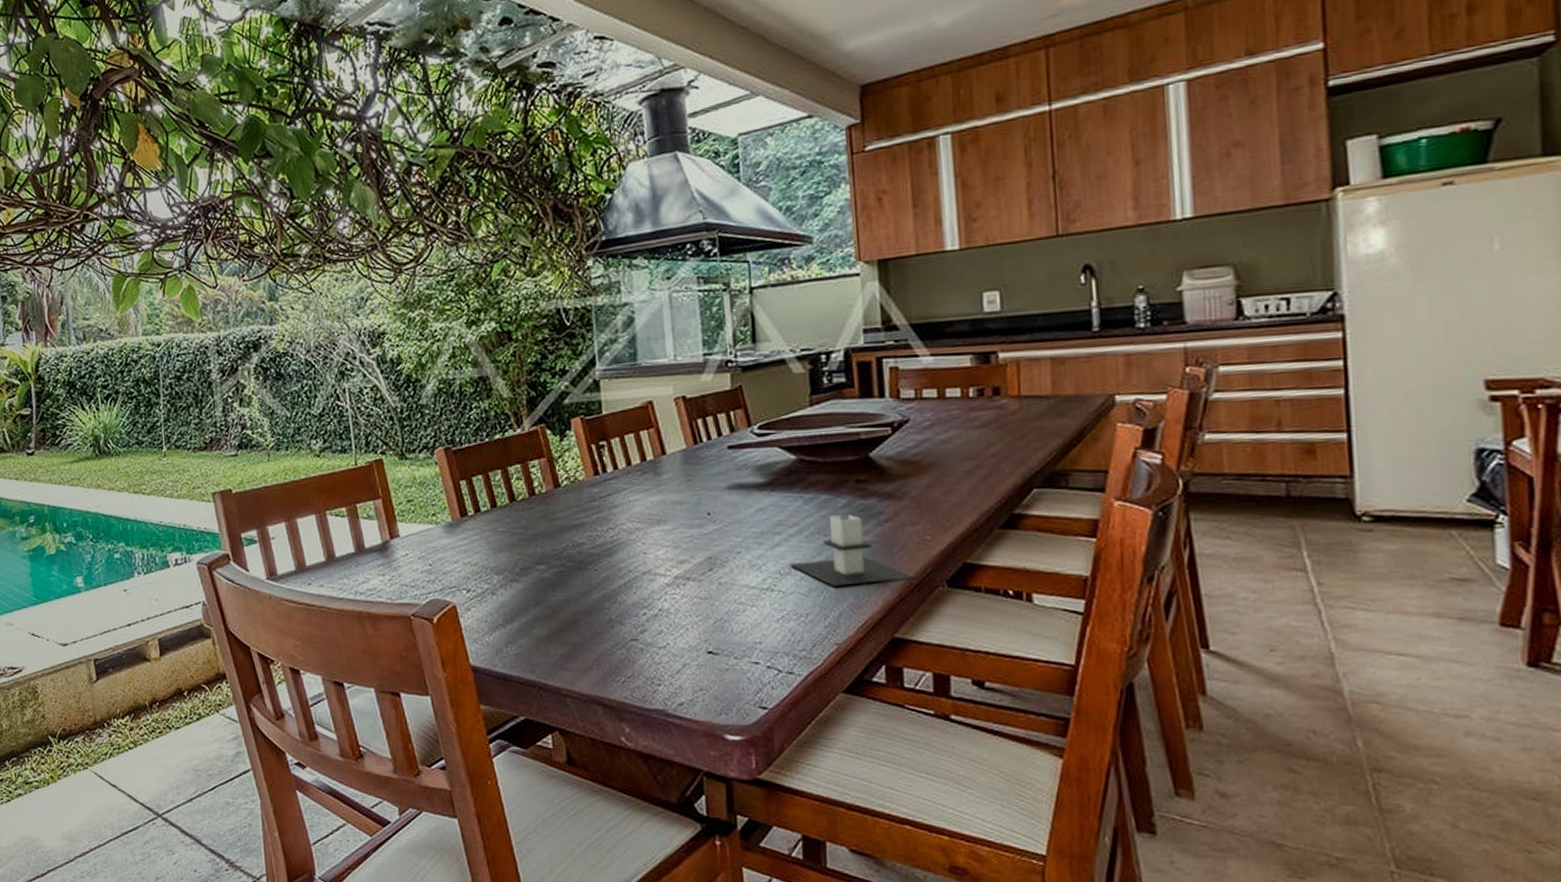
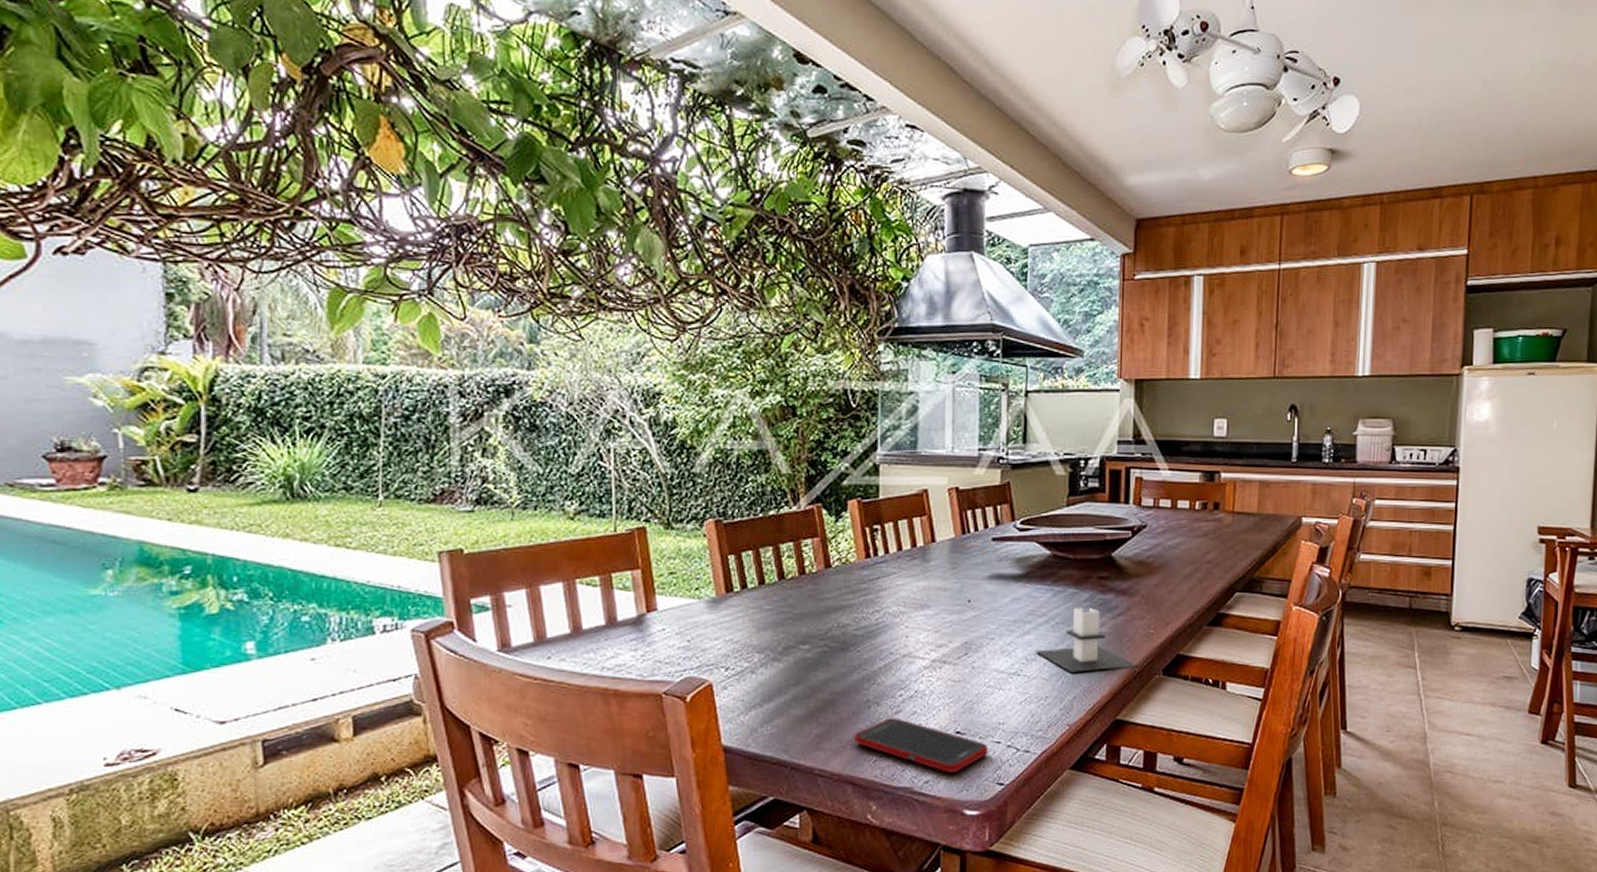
cell phone: none [600,637,747,696] -> present [855,718,989,774]

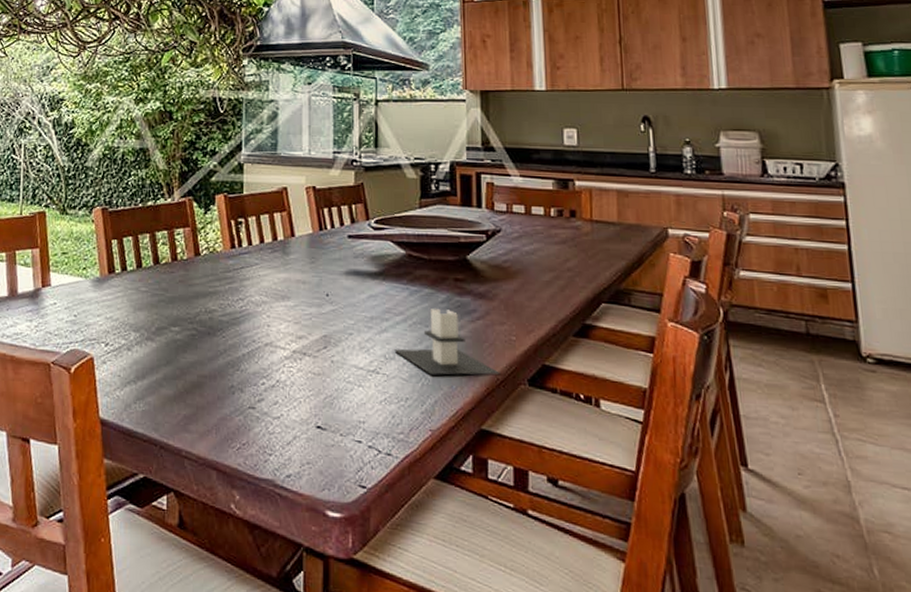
cell phone: present [855,718,989,774] -> none [219,406,350,470]

